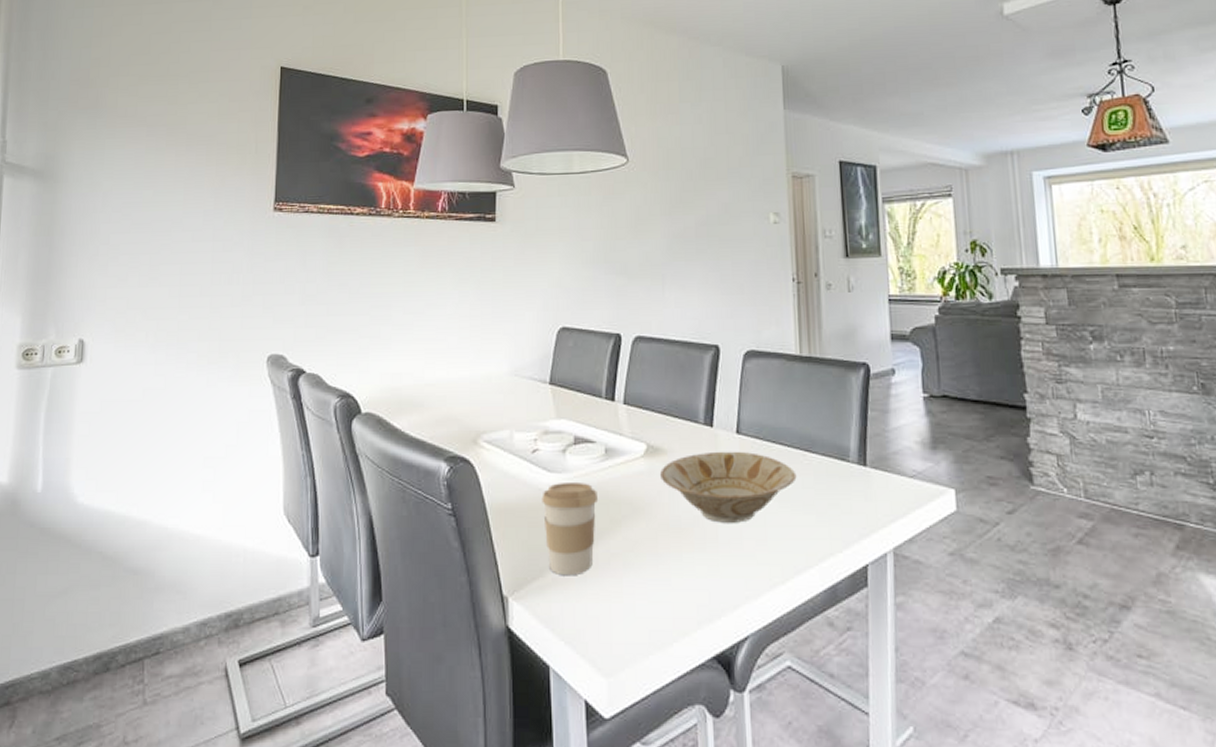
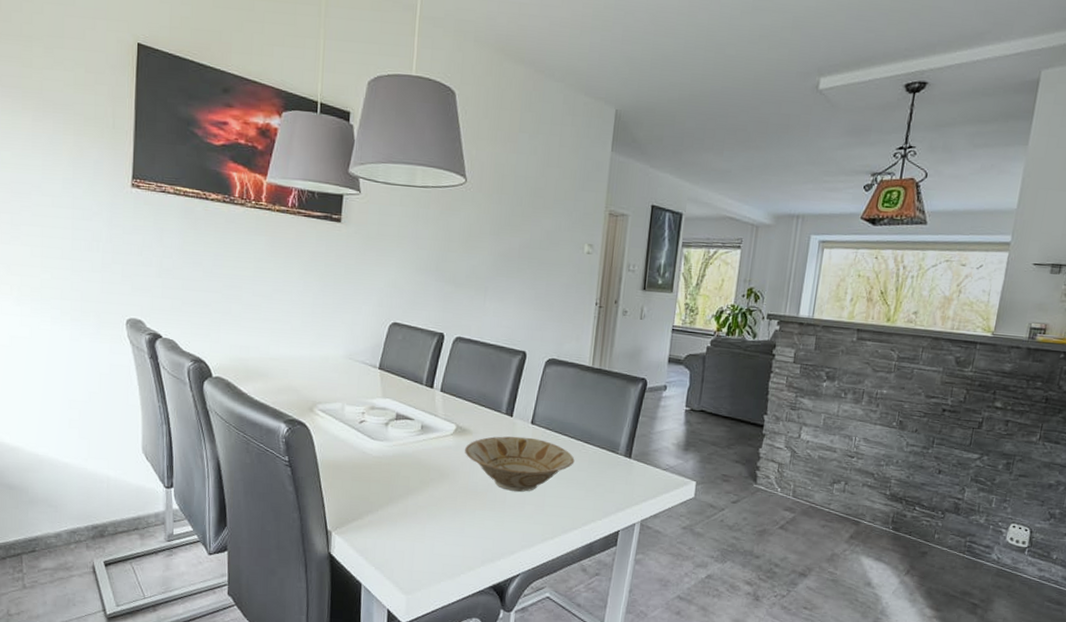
coffee cup: present [542,483,599,576] -> none [365,448,412,520]

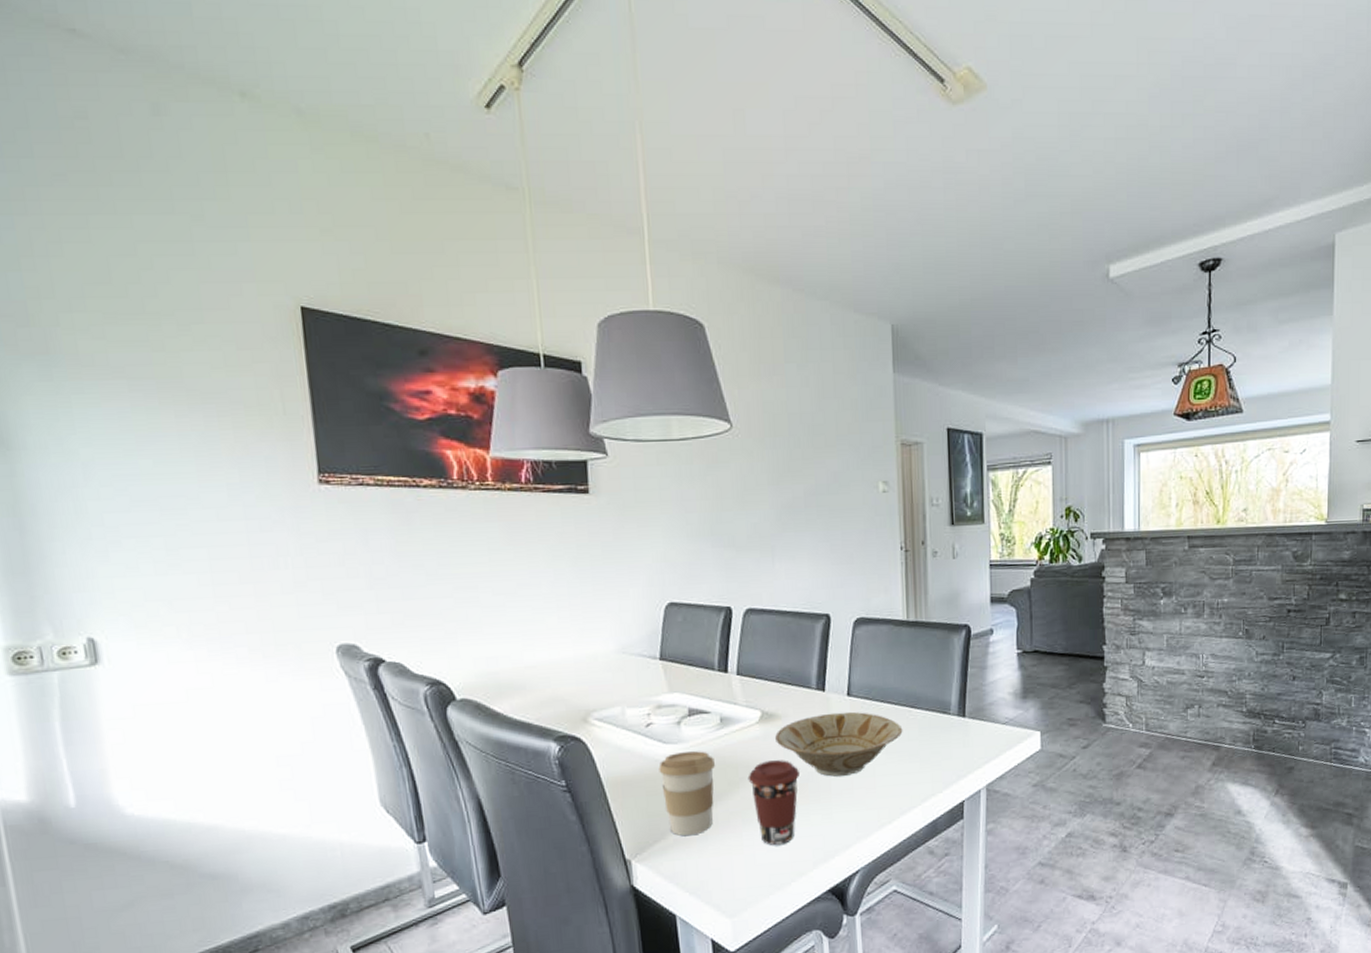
coffee cup: none [365,448,412,520] -> present [658,751,716,836]
coffee cup: none [437,468,482,541] -> present [748,760,801,845]

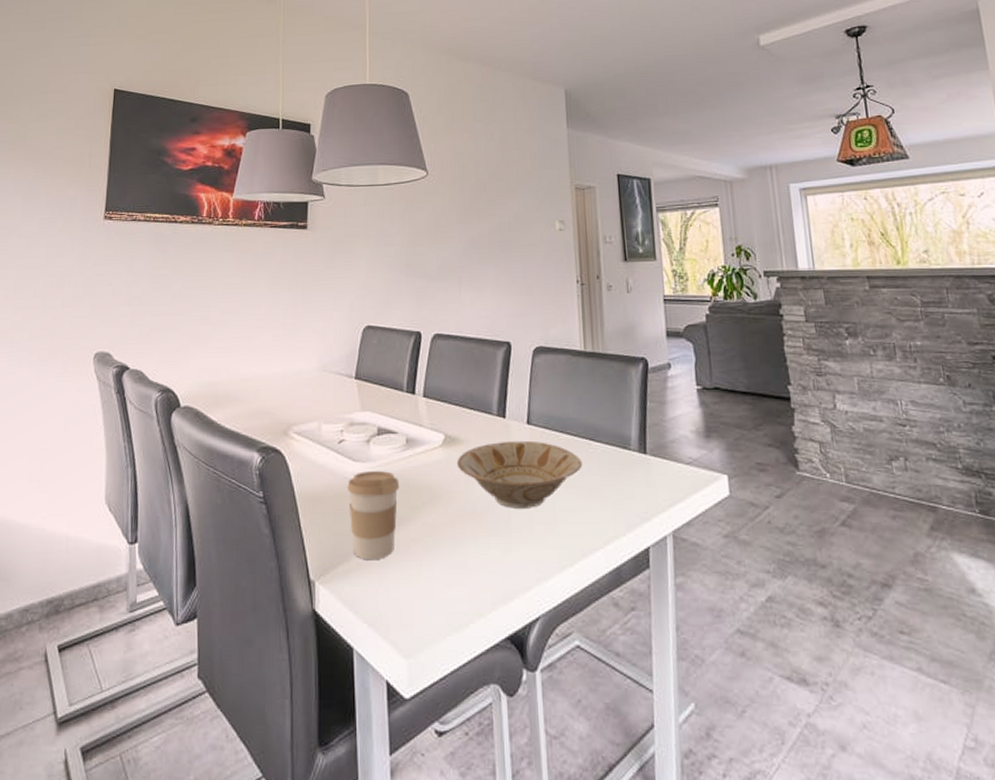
coffee cup: present [748,760,801,845] -> none [429,486,481,579]

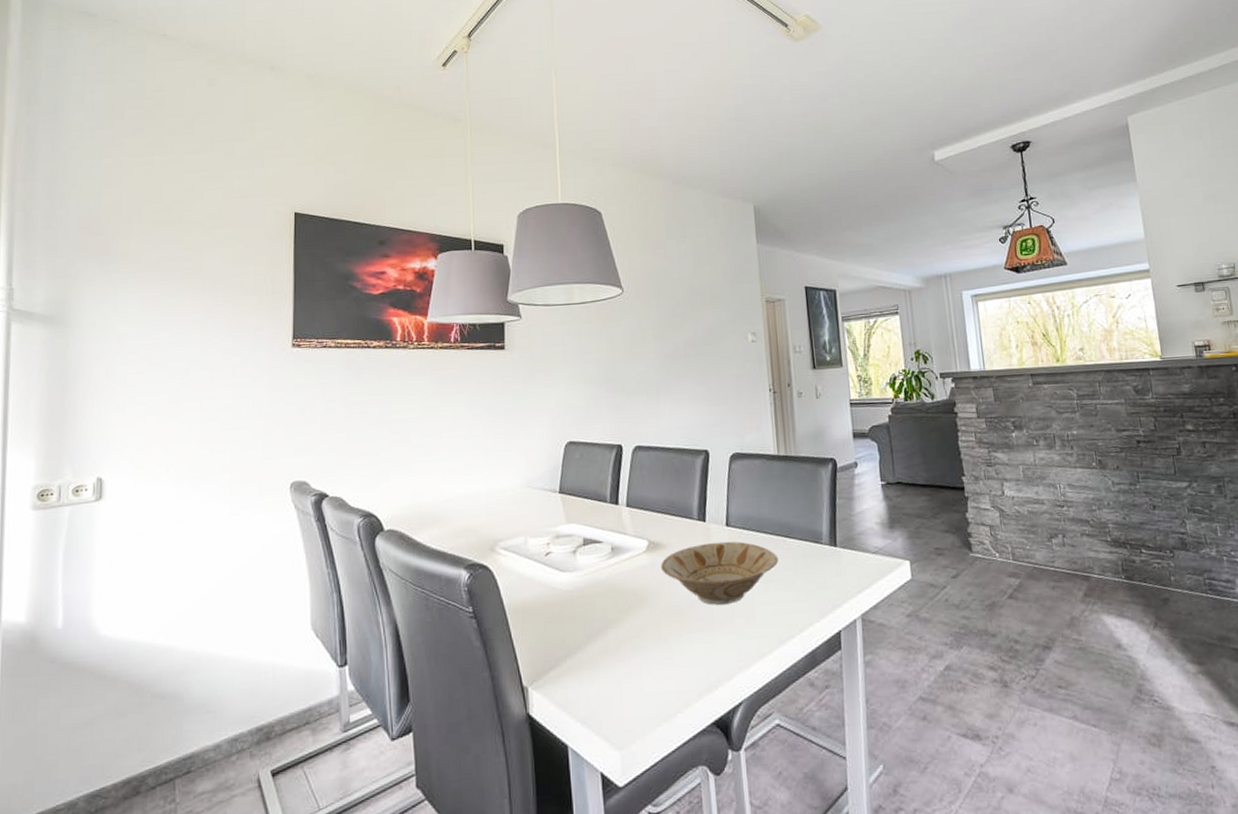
coffee cup: present [347,471,400,561] -> none [555,579,607,664]

